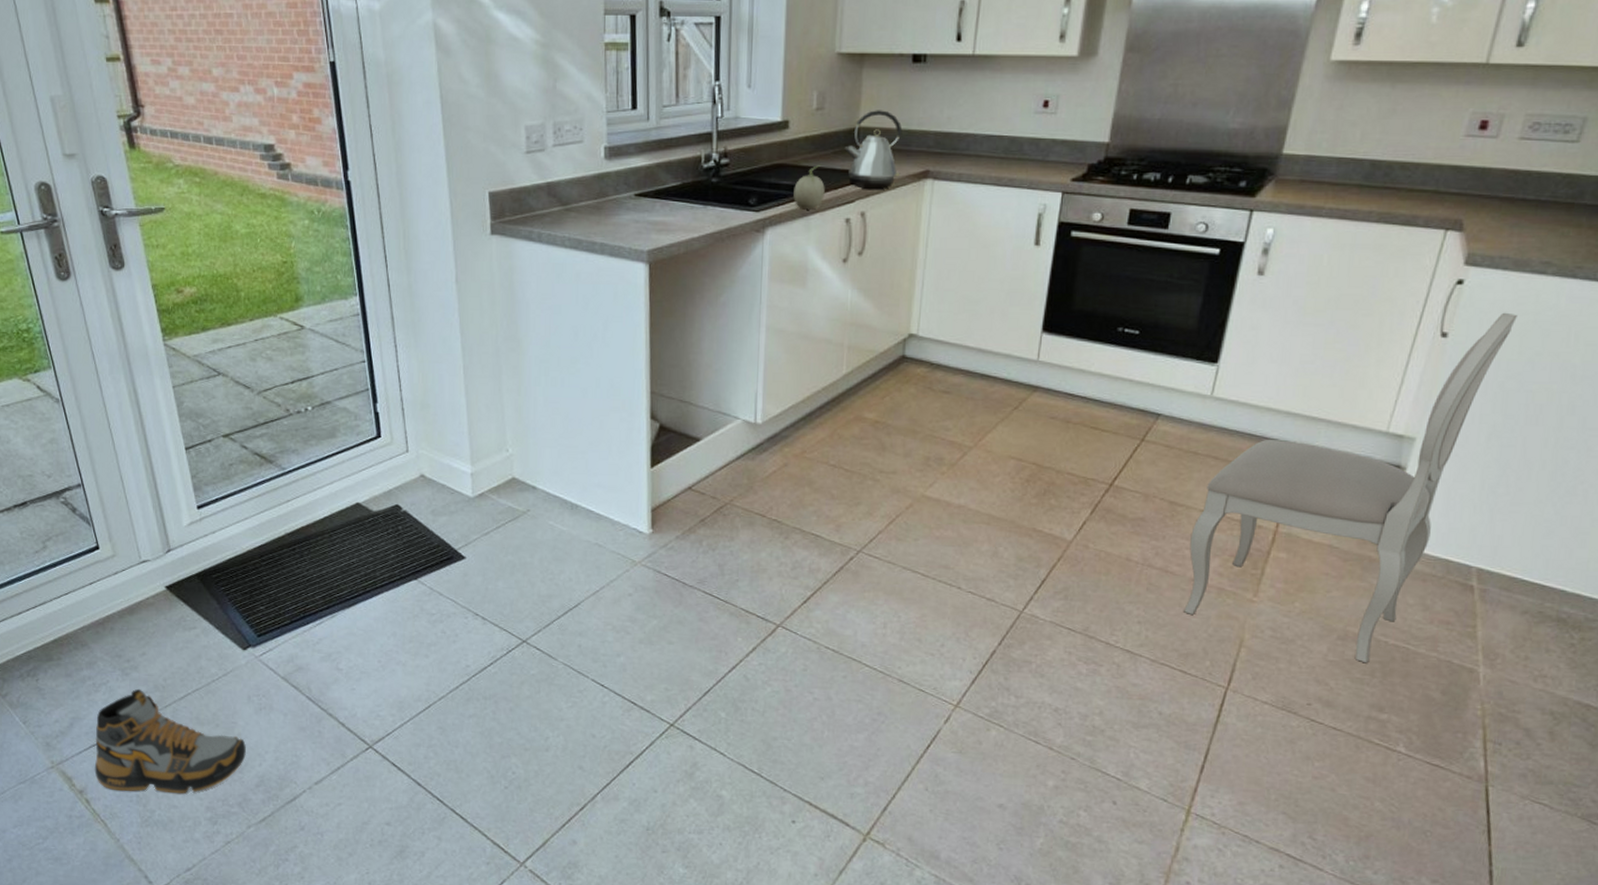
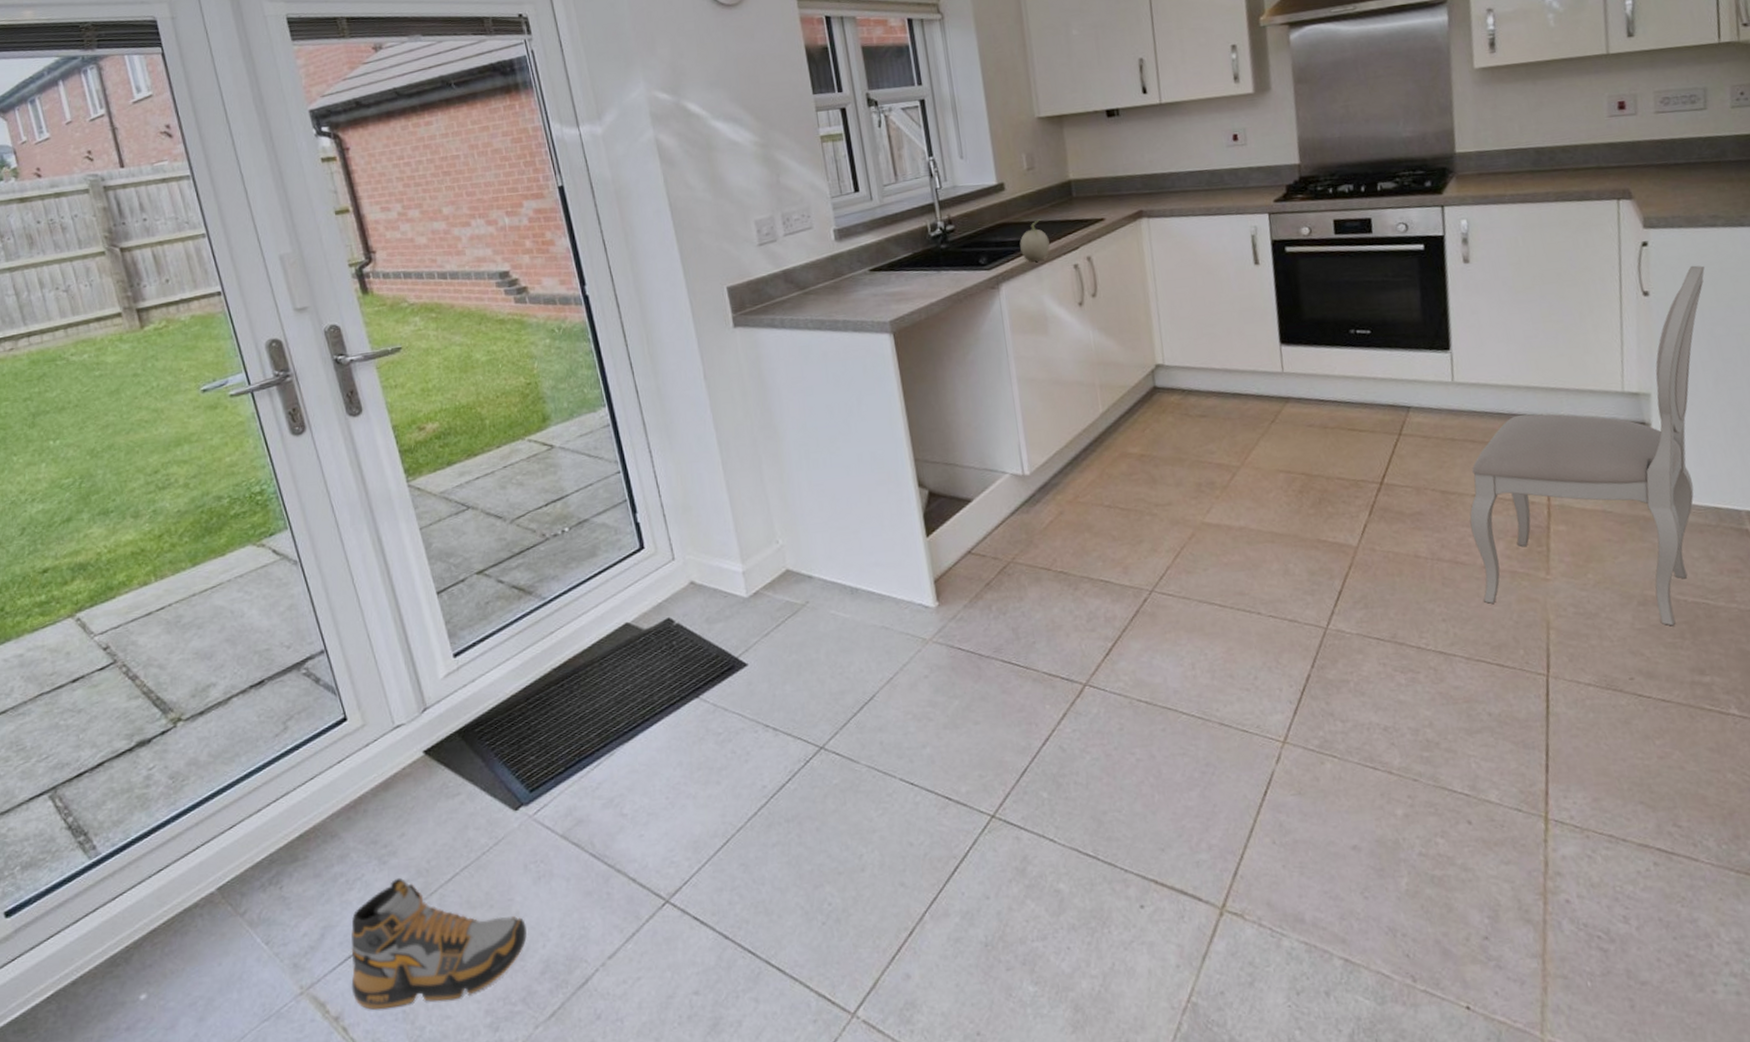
kettle: present [844,110,903,189] -> none [1060,162,1117,236]

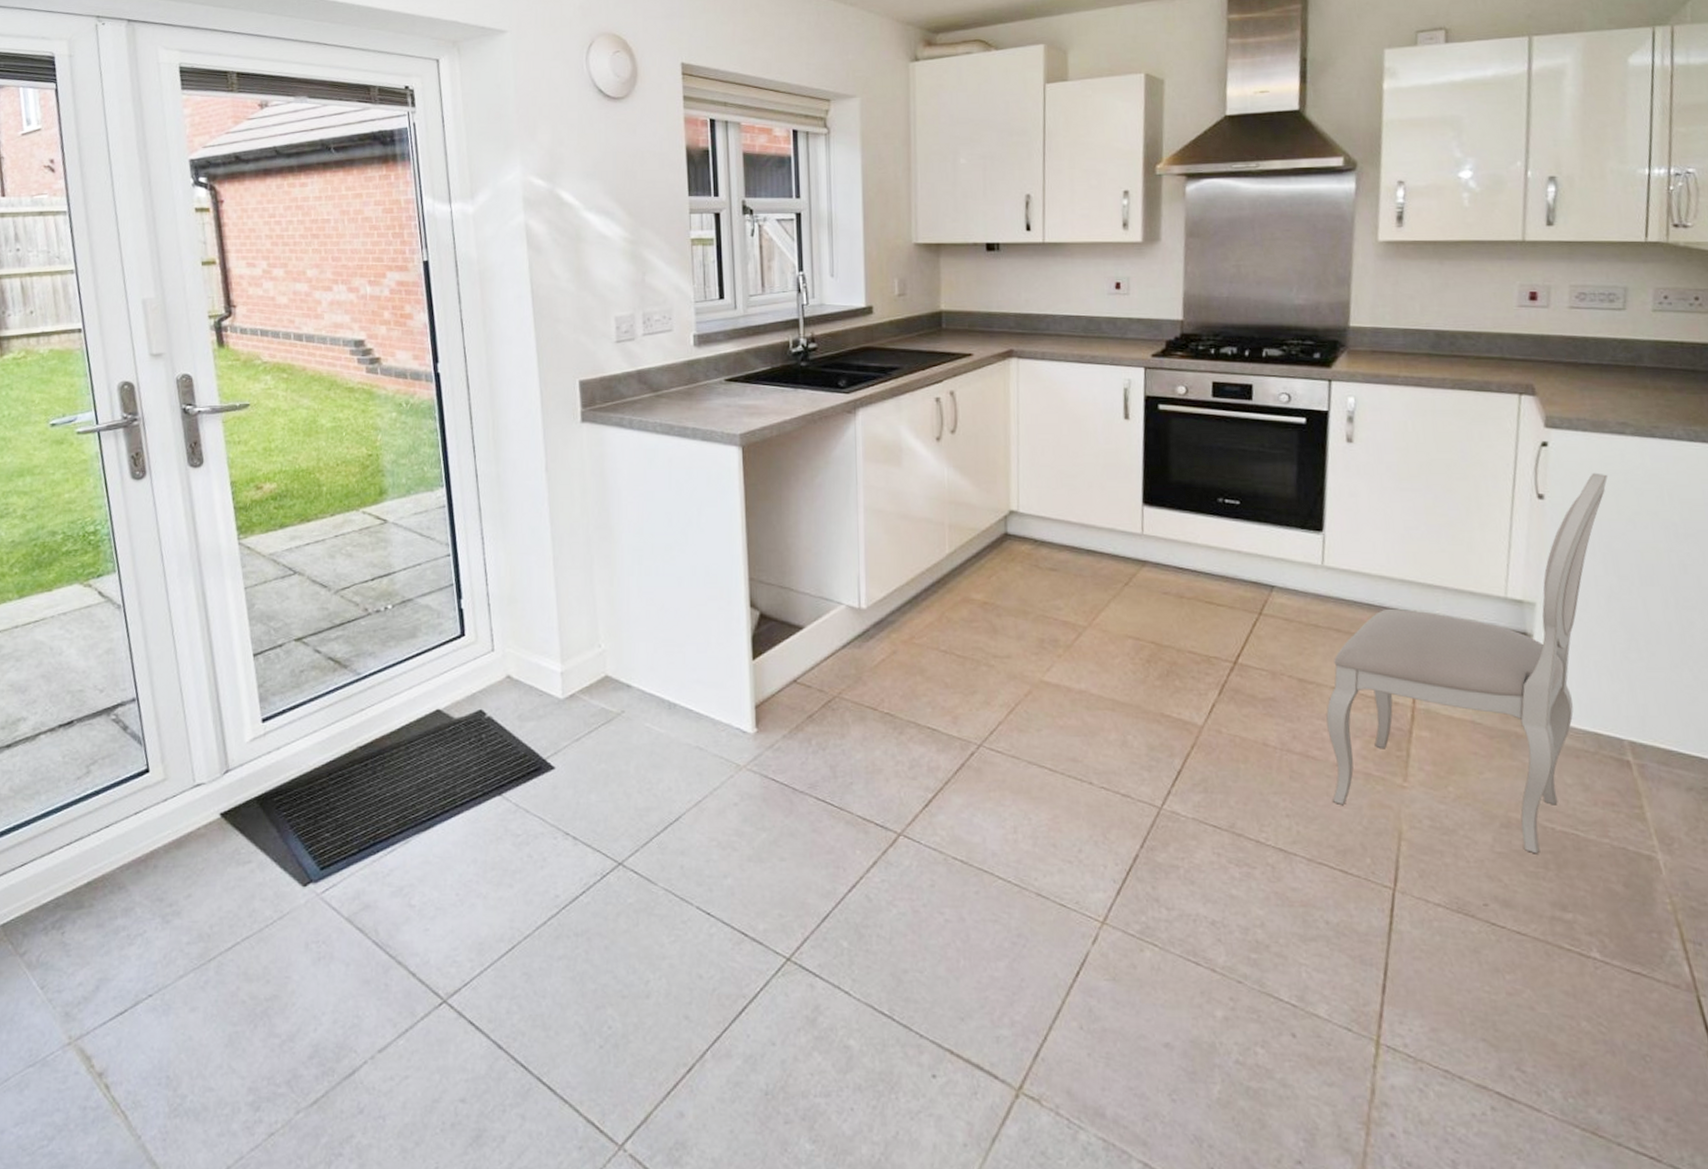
athletic shoe: present [351,877,527,1010] -> none [119,939,300,1073]
fruit: present [1020,218,1050,262] -> none [882,346,913,390]

